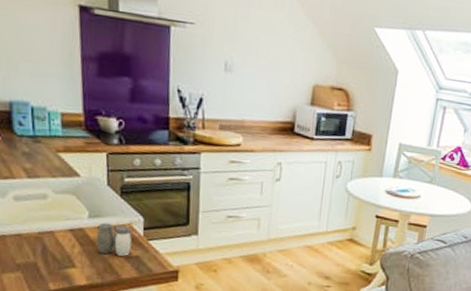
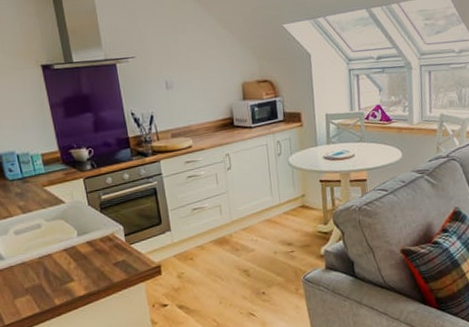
salt and pepper shaker: present [97,223,132,256] -> none [86,236,118,264]

